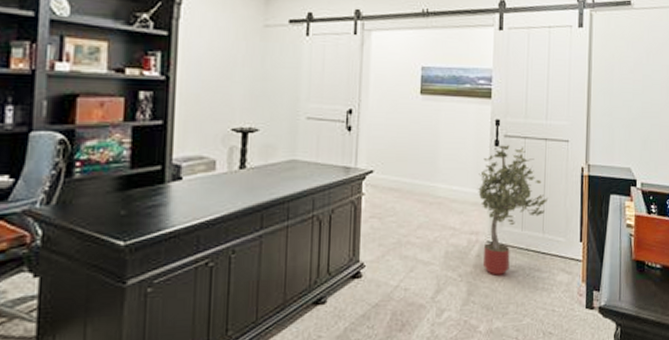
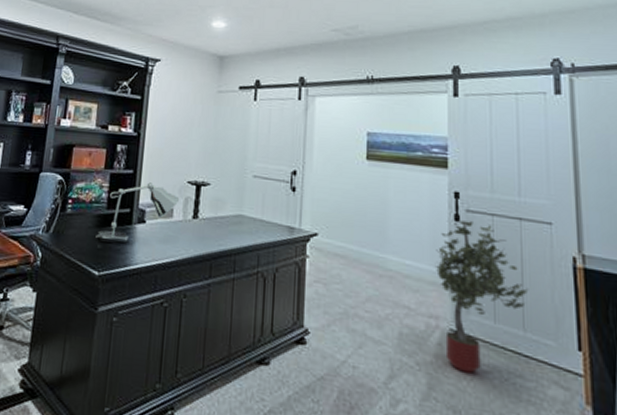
desk lamp: none [117,133,223,208] -> present [95,182,180,244]

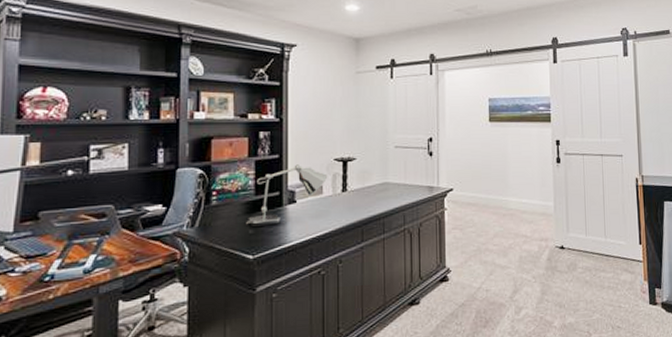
potted tree: present [435,220,529,374] -> none [543,162,608,277]

